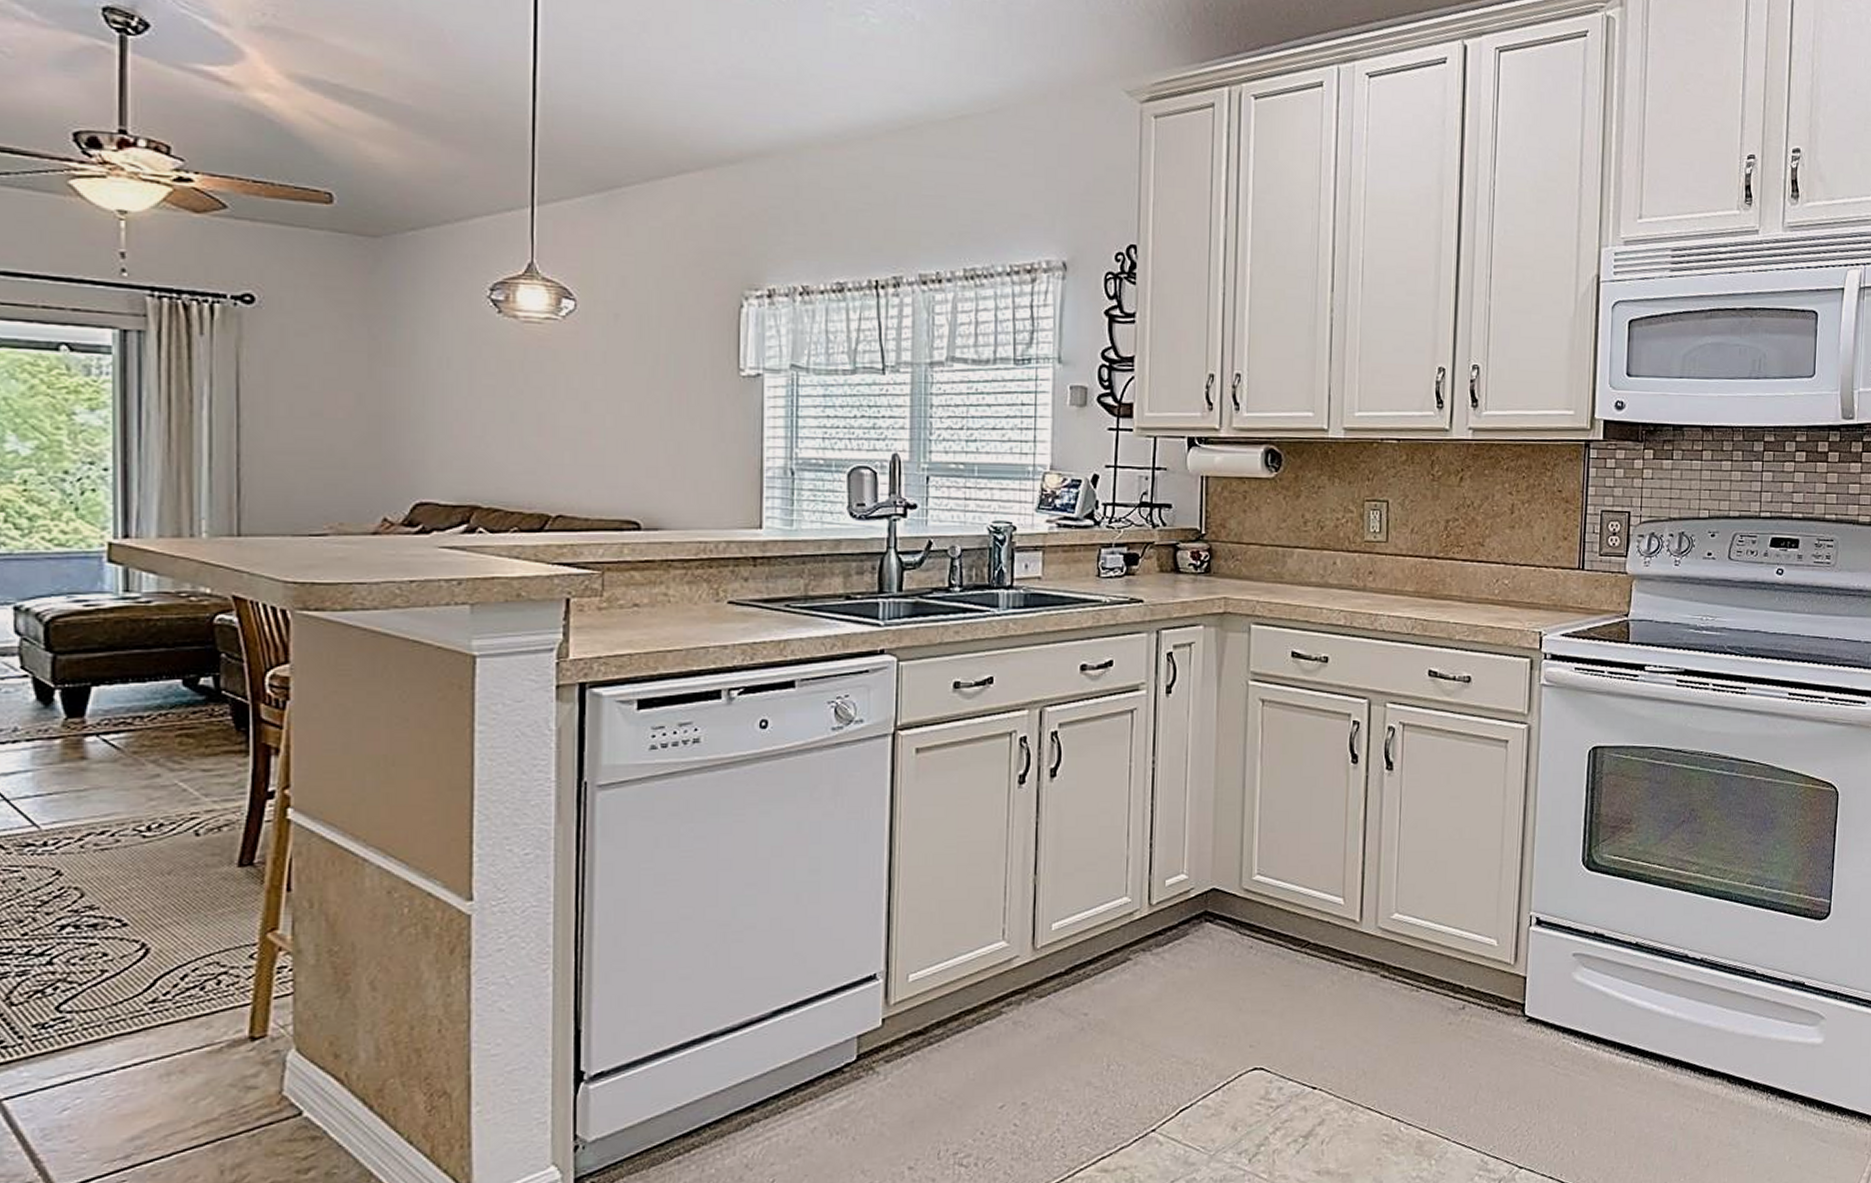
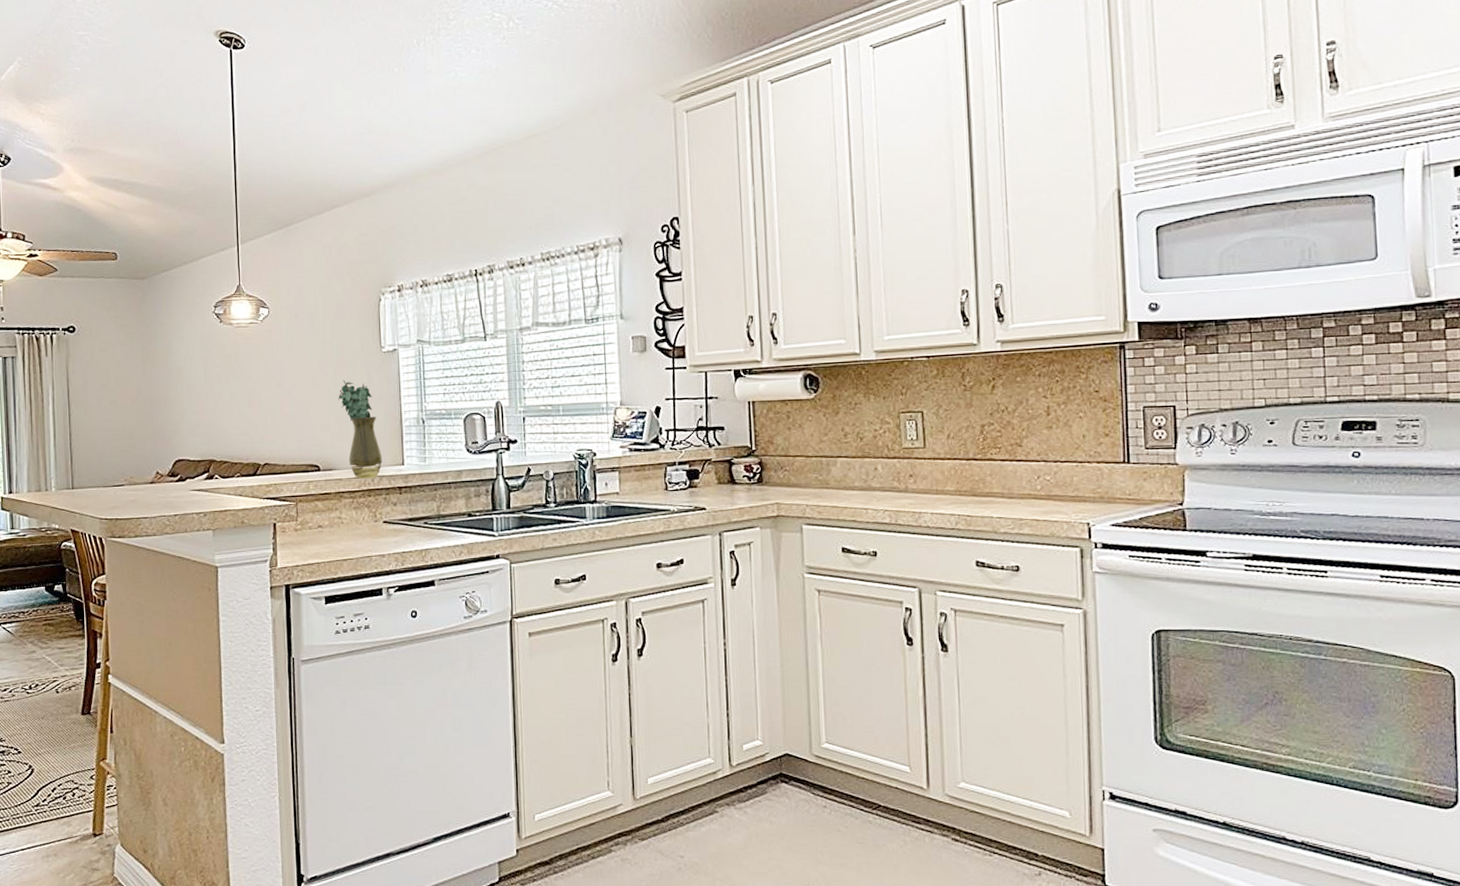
vase: none [673,409,732,544] -> present [338,380,383,479]

